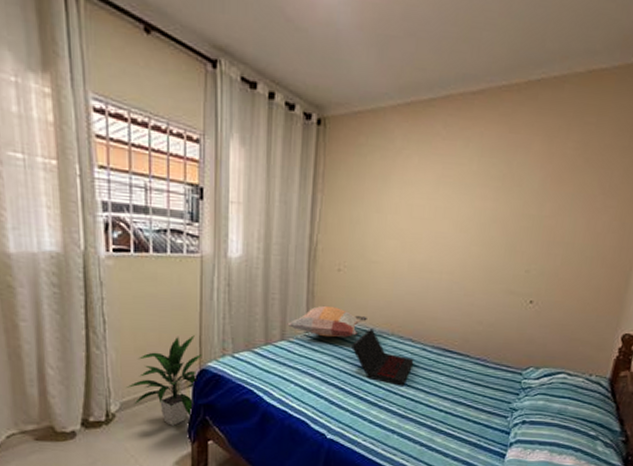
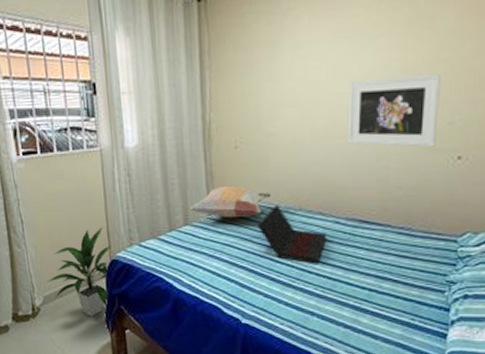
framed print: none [440,223,524,290] -> present [347,74,441,147]

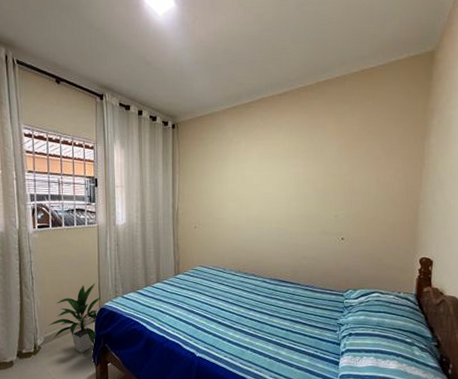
decorative pillow: present [189,185,271,219] -> none [161,254,219,278]
laptop: present [256,205,327,264] -> none [208,269,258,311]
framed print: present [347,74,441,147] -> none [271,184,329,231]

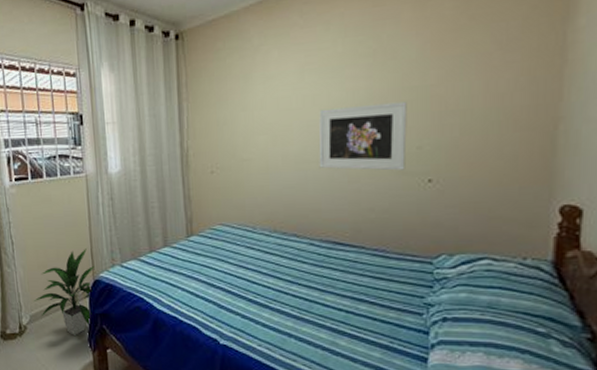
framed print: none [271,184,329,231] -> present [318,101,407,171]

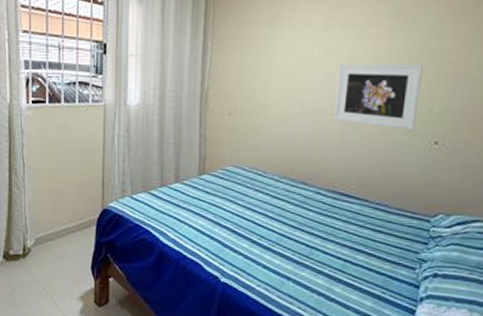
indoor plant: present [34,249,95,335] -> none [41,177,105,262]

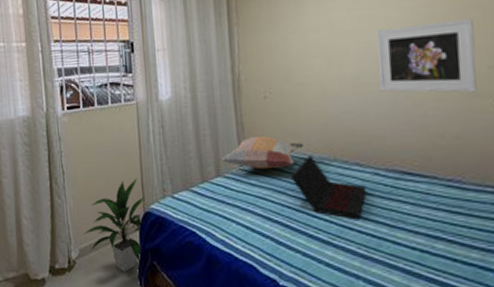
indoor plant: none [41,177,105,262] -> present [84,179,145,272]
decorative pillow: none [181,148,258,180] -> present [221,135,303,170]
laptop: none [242,171,308,231] -> present [289,155,367,220]

